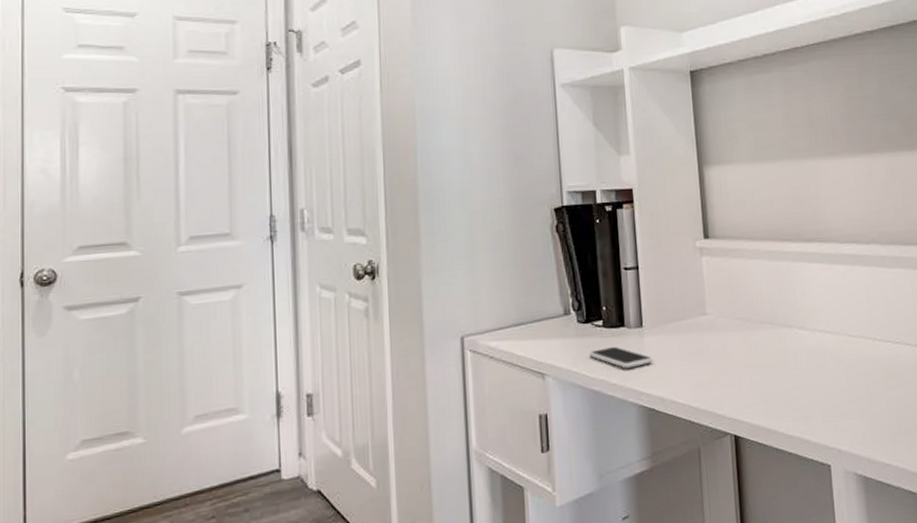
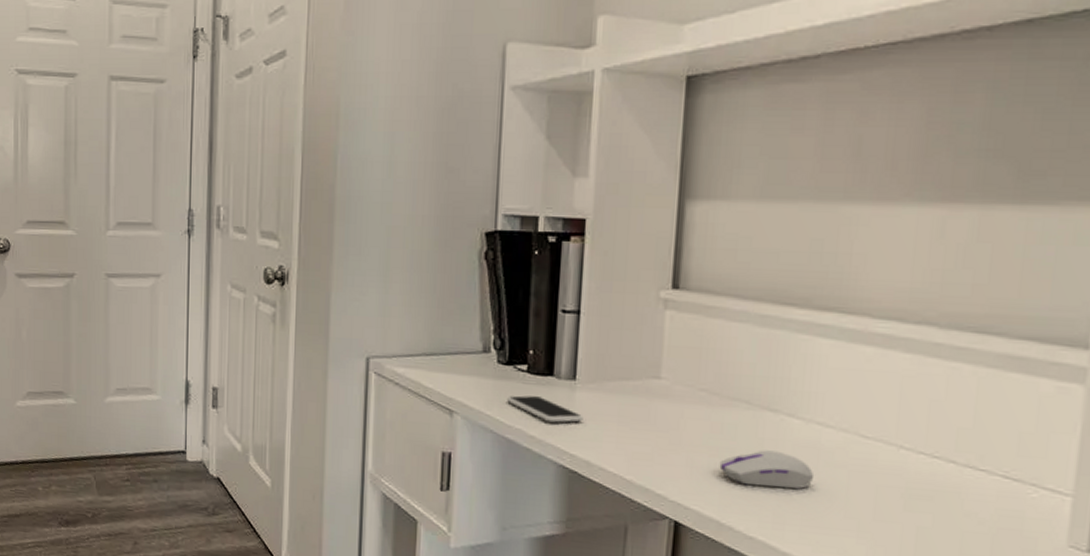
computer mouse: none [759,359,825,392] -> present [719,450,815,489]

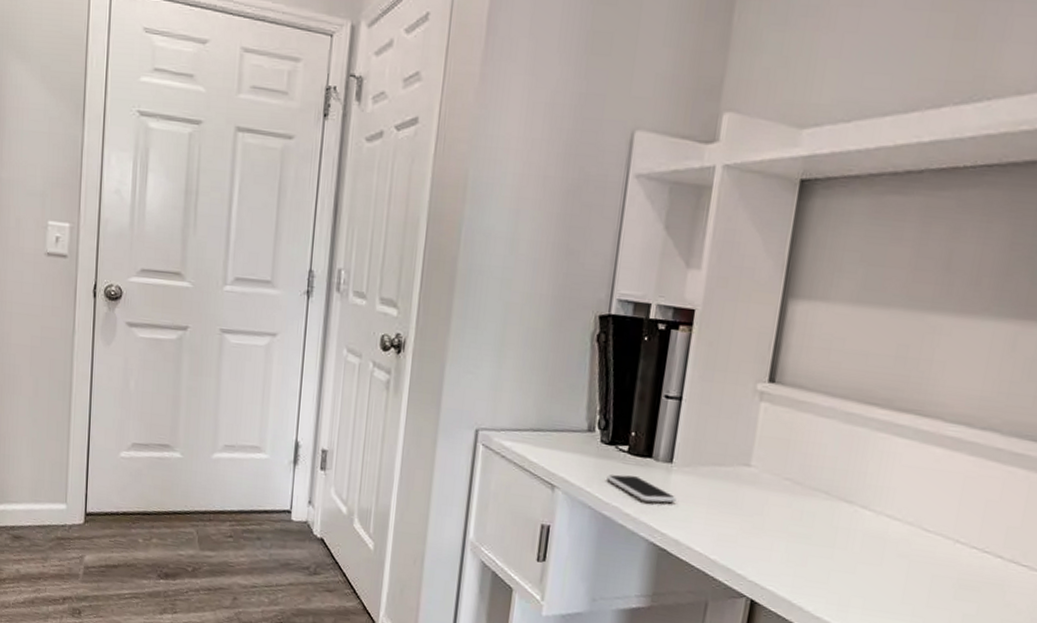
computer mouse: present [719,450,815,489] -> none [795,538,880,575]

